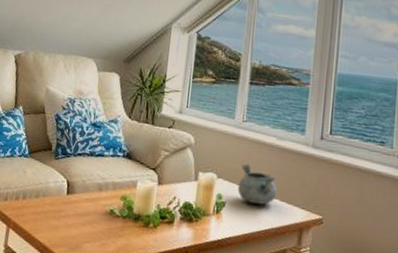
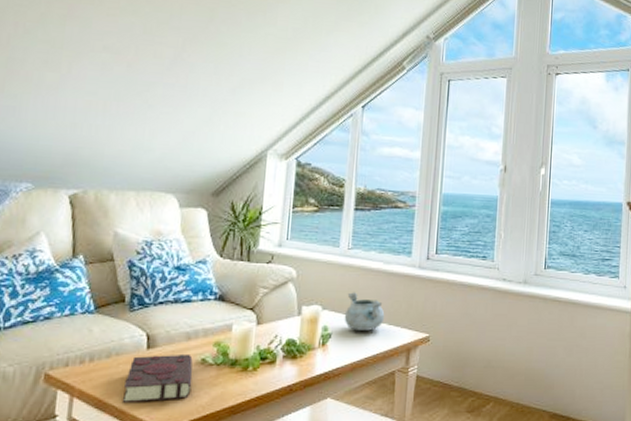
book: none [45,199,103,245] -> present [121,353,193,404]

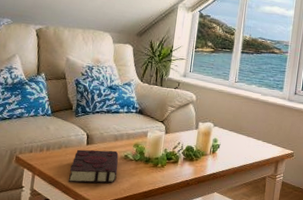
decorative bowl: present [344,292,385,331] -> none [229,115,261,145]

